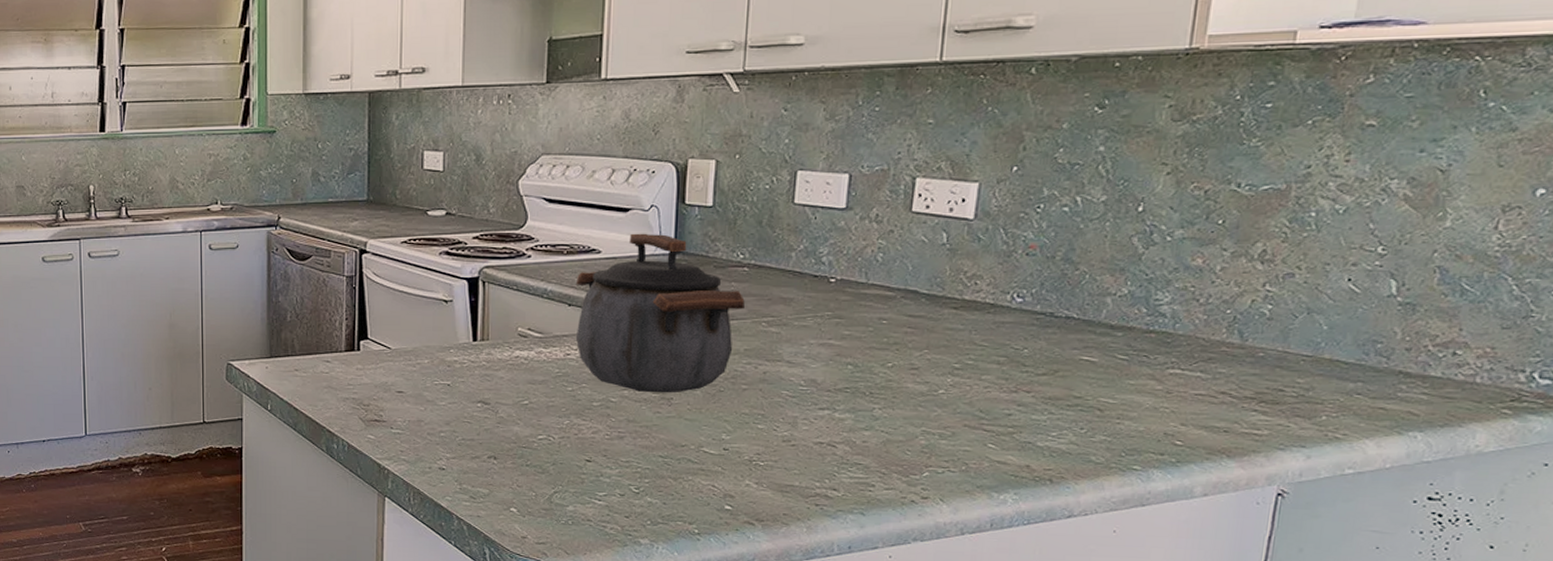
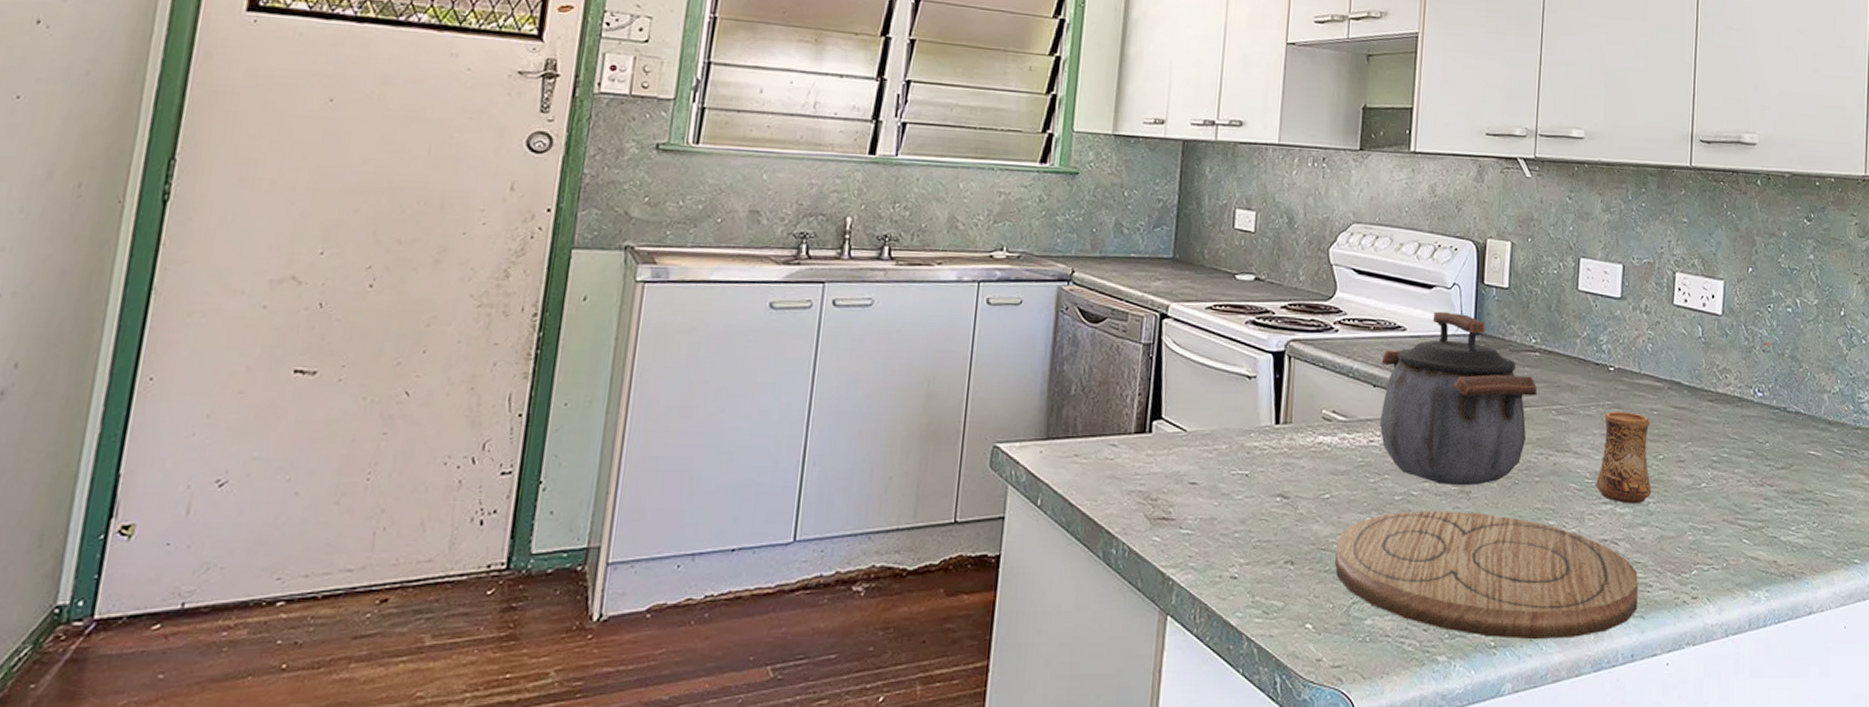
cutting board: none [536,415,859,530] -> present [1335,510,1638,640]
cup: none [811,322,878,410] -> present [1596,412,1652,504]

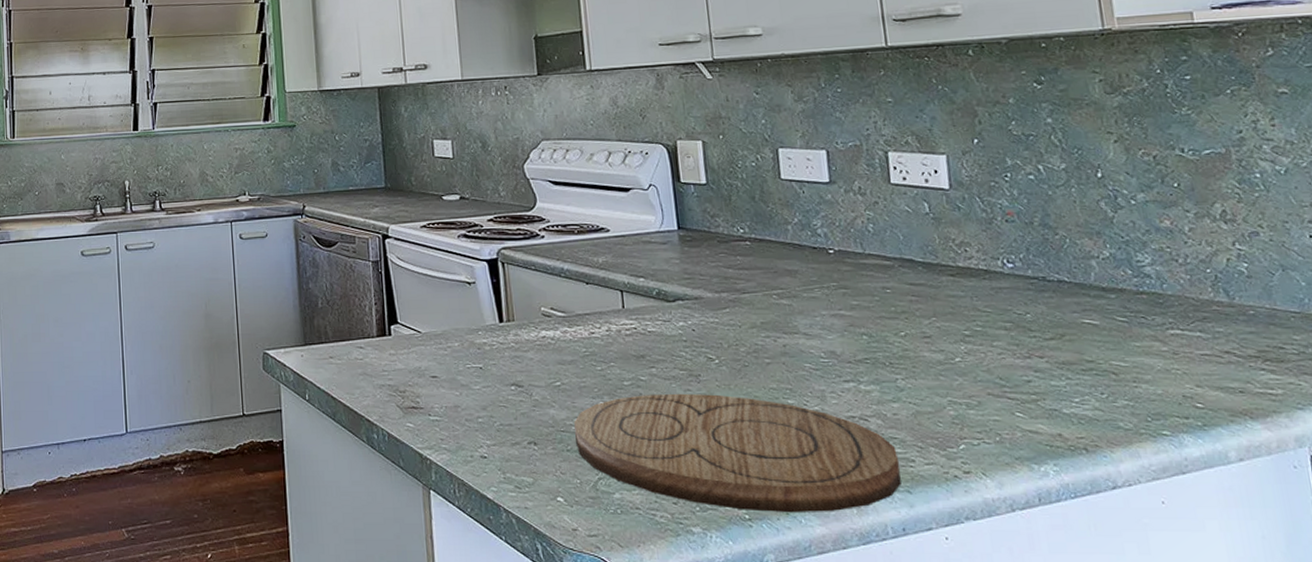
kettle: present [1379,311,1537,486] -> none [589,211,753,370]
cup: present [1596,412,1652,504] -> none [831,292,898,381]

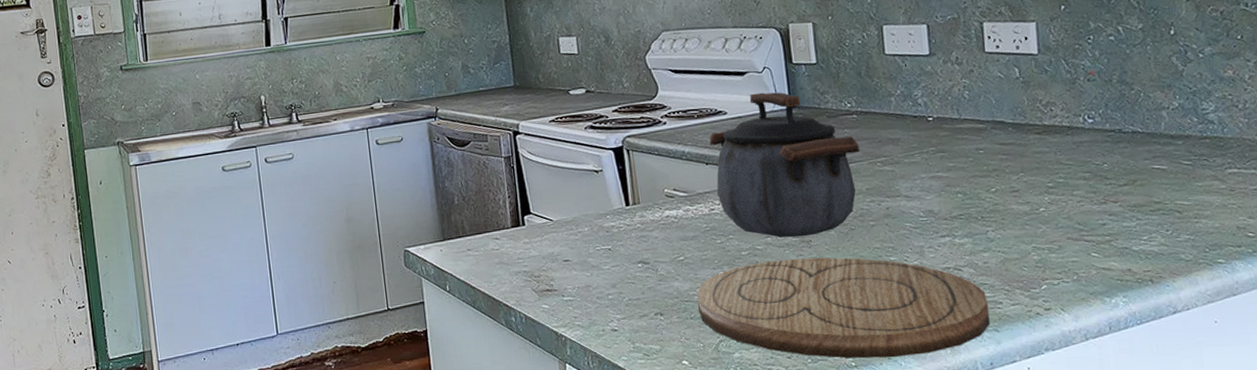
kettle: none [589,211,753,370] -> present [709,92,860,238]

